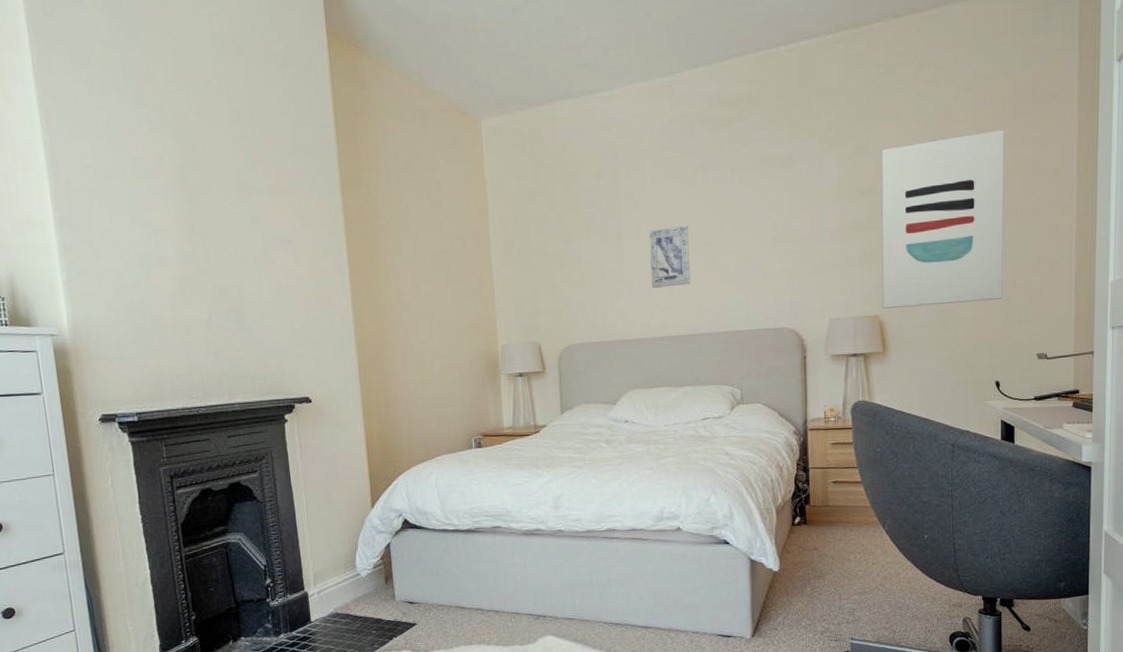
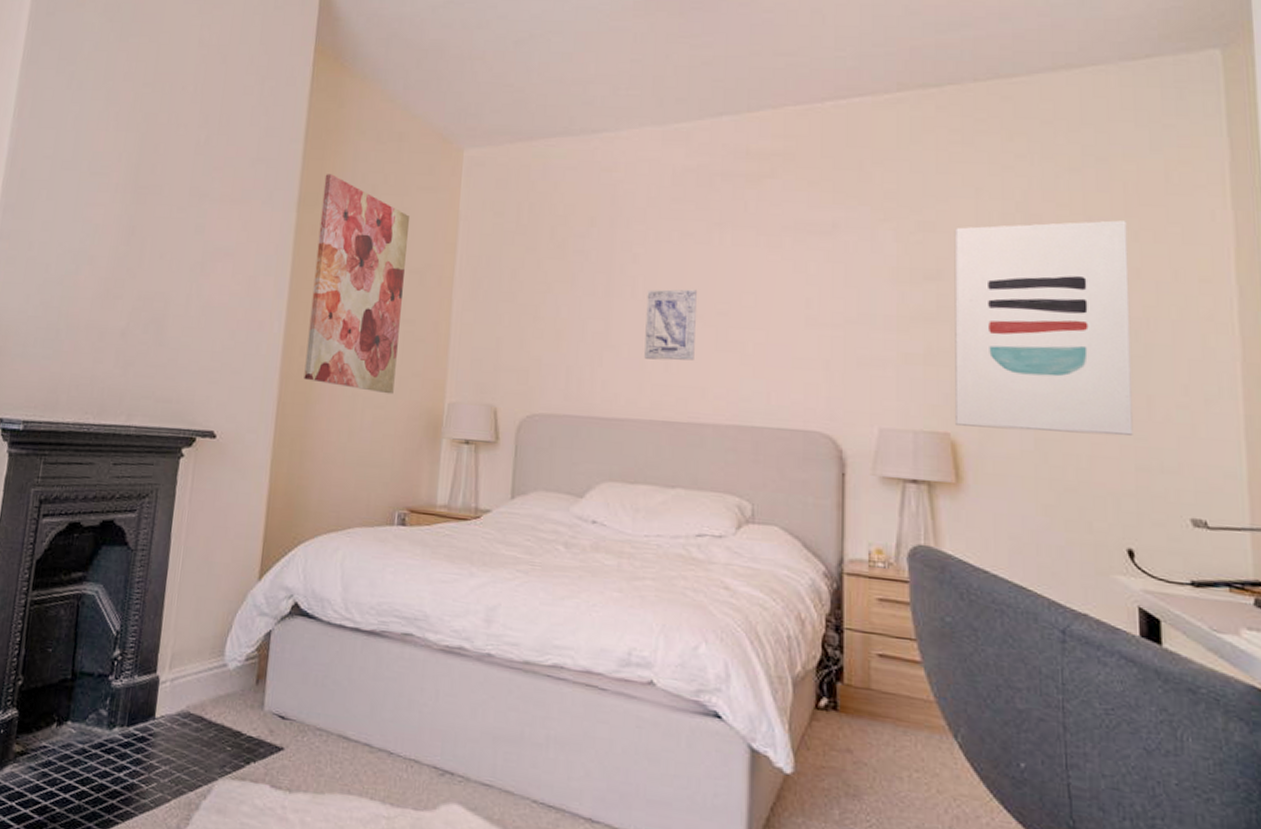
wall art: none [360,156,455,346] -> present [304,174,410,395]

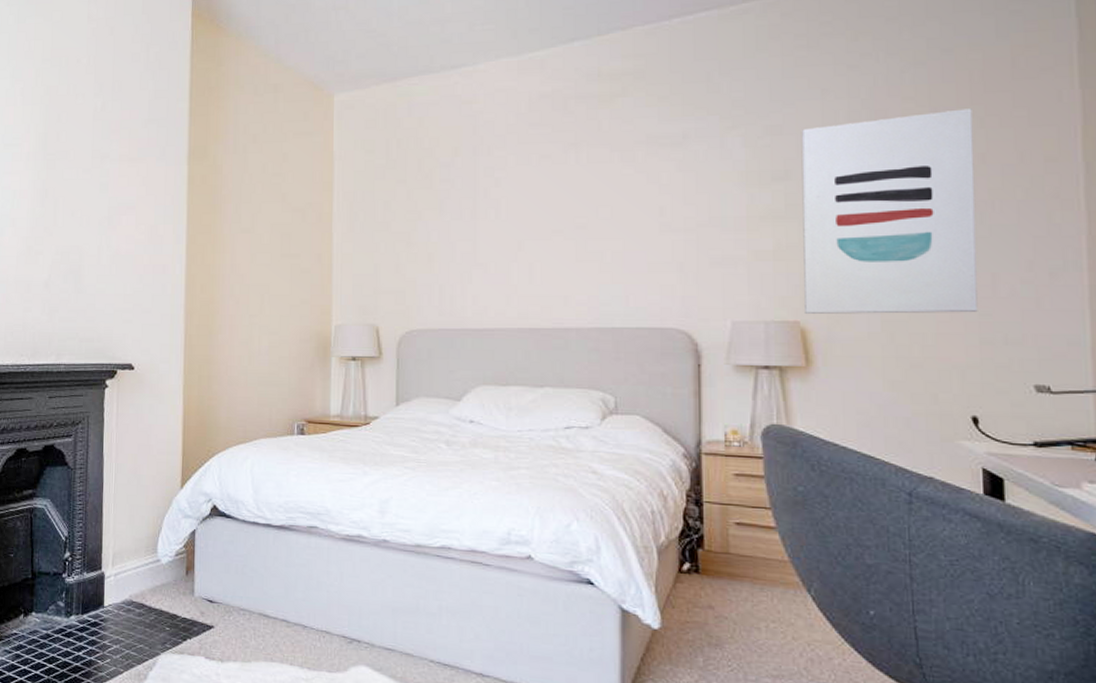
wall art: present [304,174,410,395] -> none [206,128,290,321]
wall art: present [644,289,697,361] -> none [510,207,556,273]

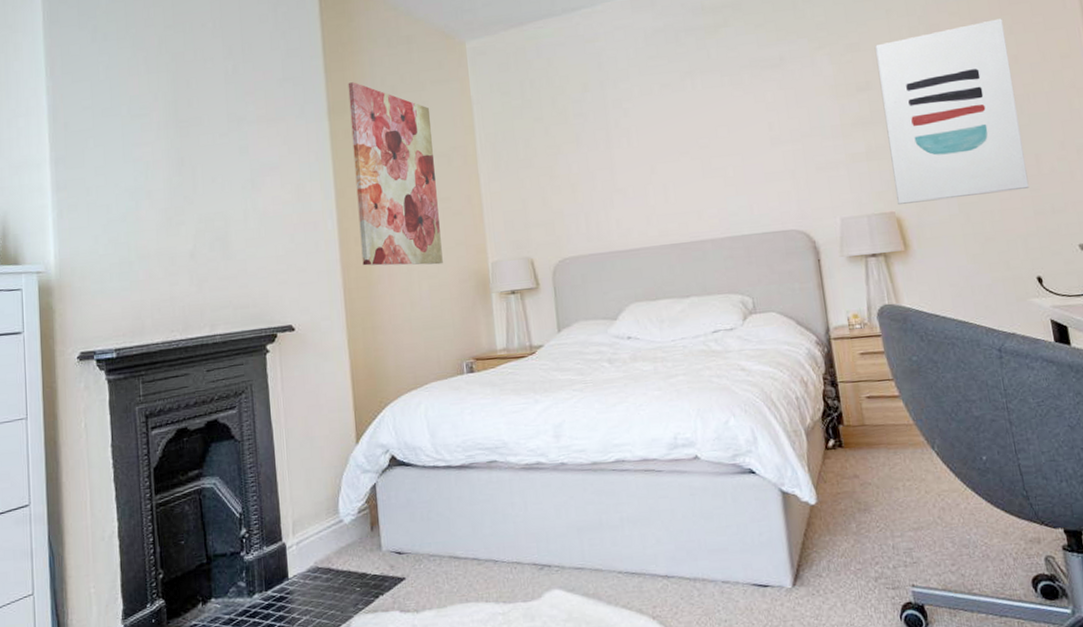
wall art: none [206,128,290,321] -> present [348,82,443,266]

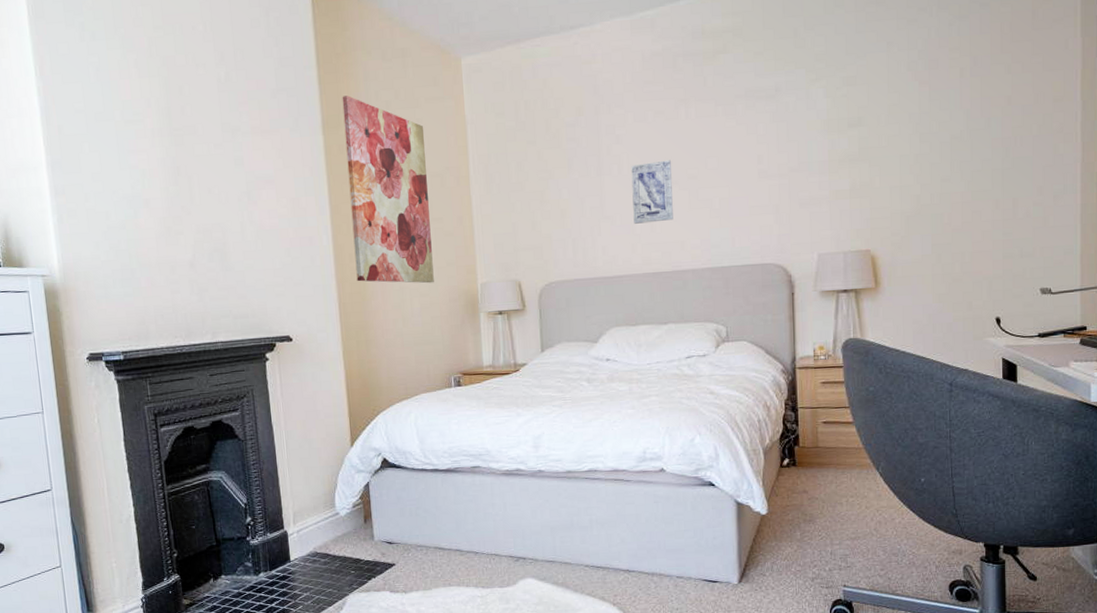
wall art: none [640,130,688,195] -> present [631,160,673,224]
wall art: present [874,18,1029,204] -> none [871,57,1003,243]

